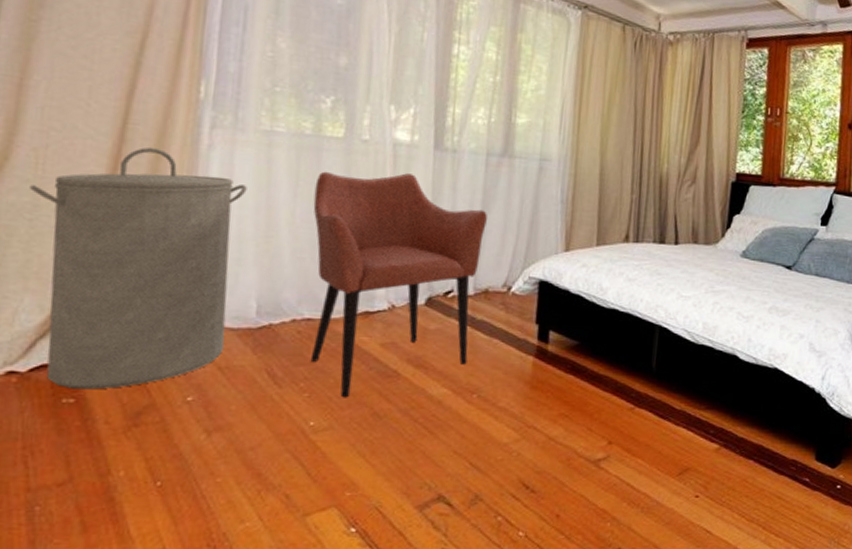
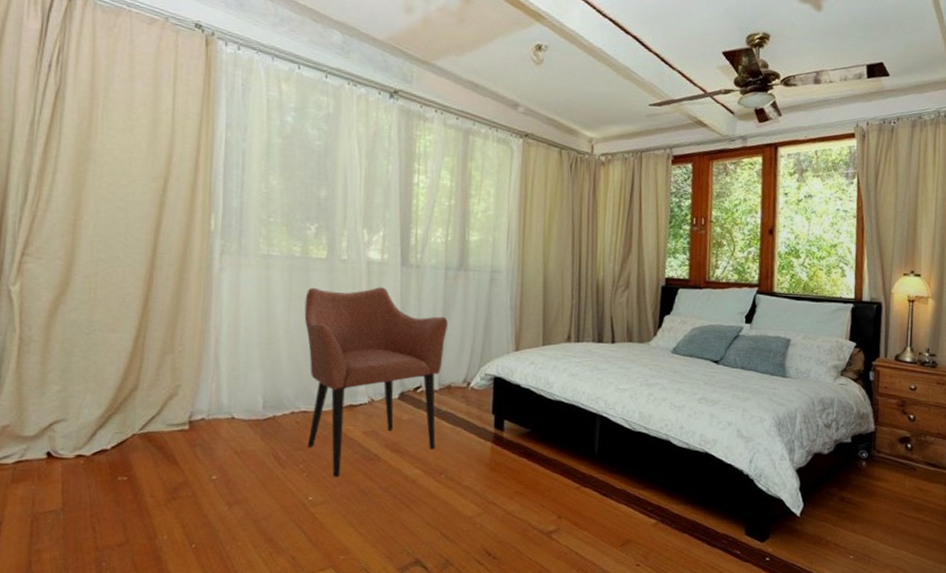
laundry hamper: present [29,147,247,390] -> none [86,272,251,470]

